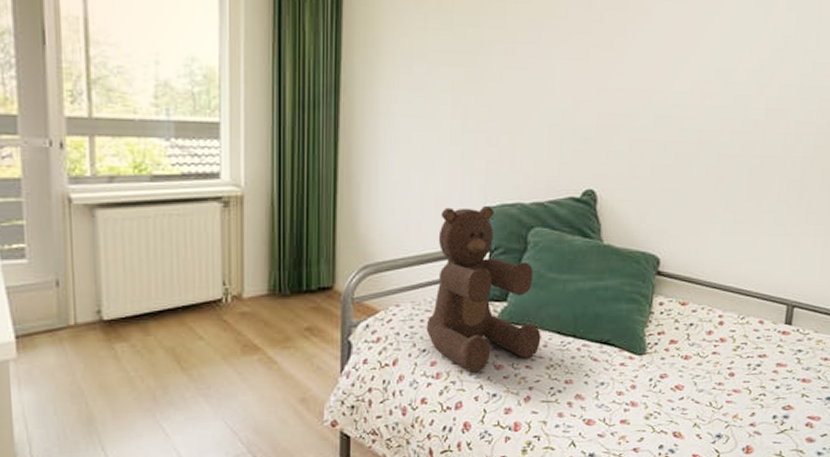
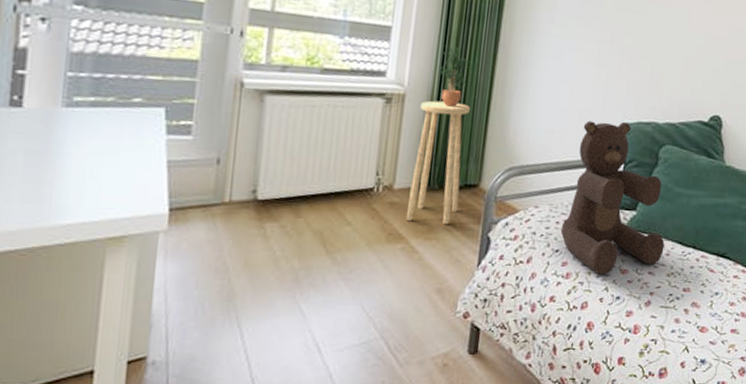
stool: none [259,200,315,332] -> present [405,100,470,225]
potted plant: none [276,138,313,205] -> present [438,46,473,107]

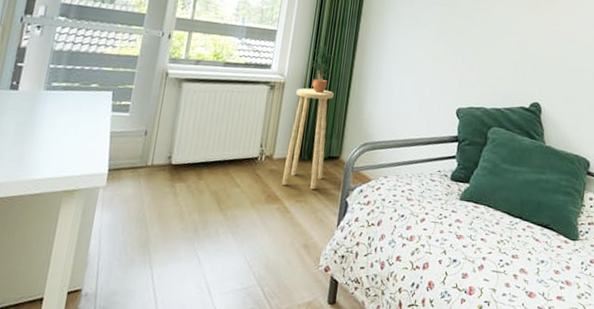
teddy bear: present [560,120,665,275] -> none [405,105,495,240]

